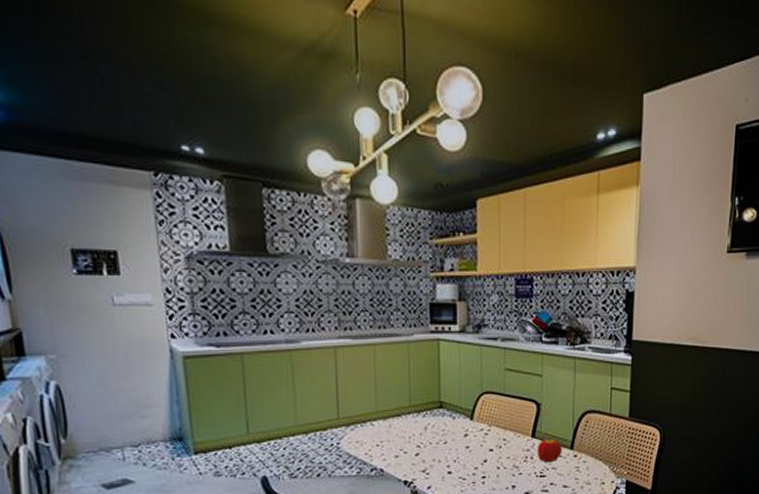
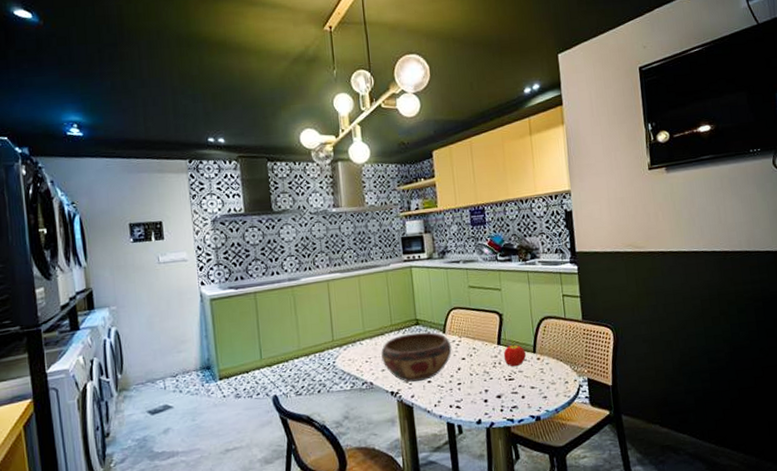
decorative bowl: none [396,416,479,472] -> present [381,332,452,382]

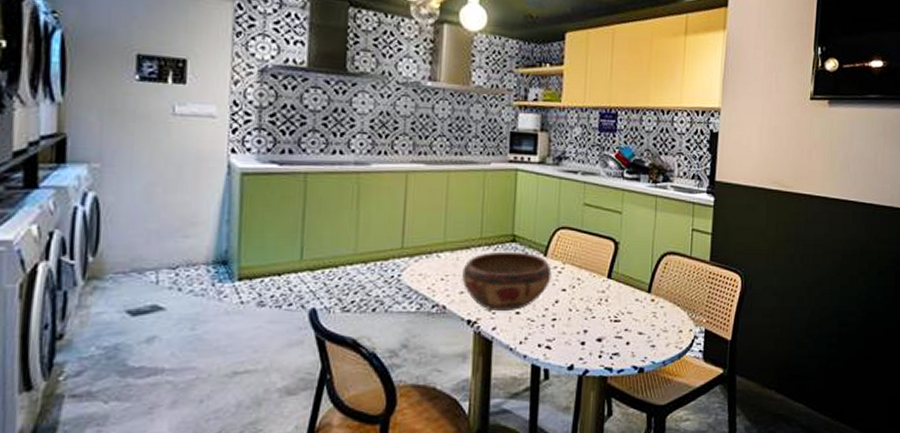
fruit: present [503,344,527,367] -> none [612,280,640,307]

